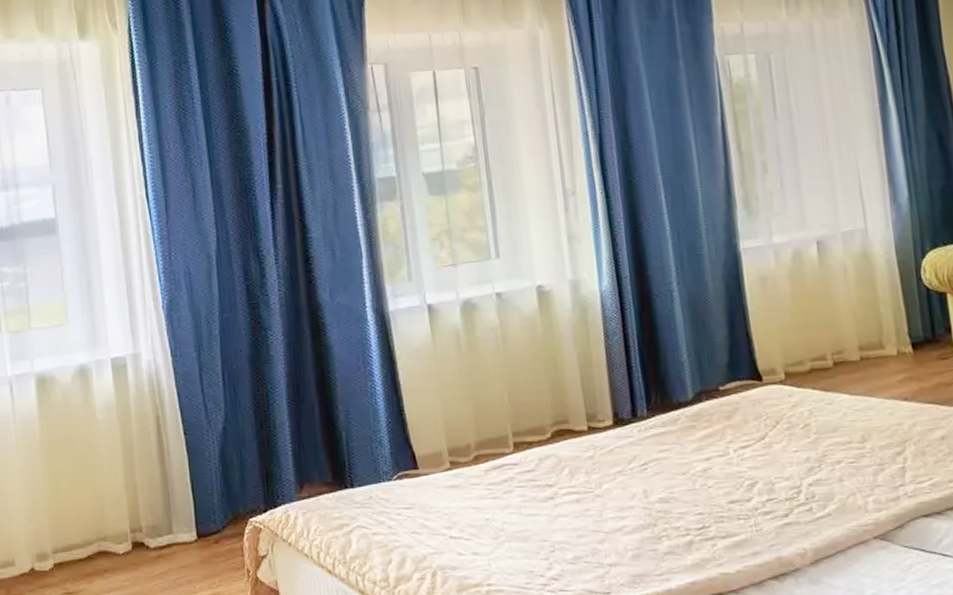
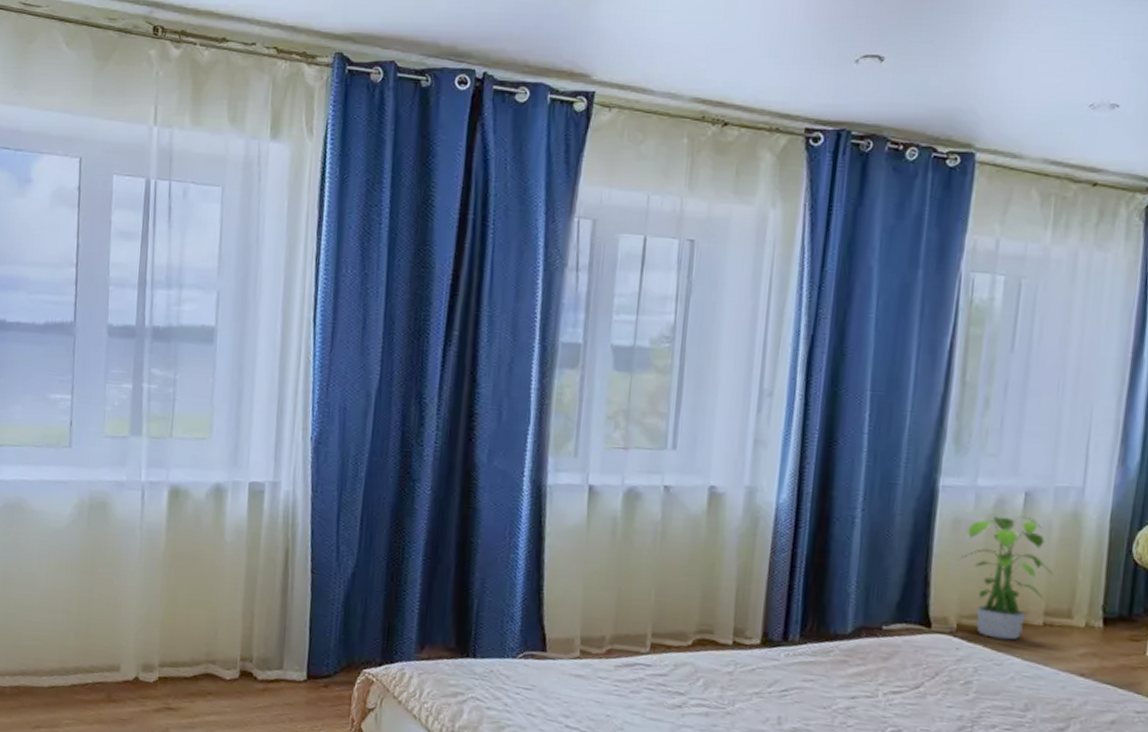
potted plant: none [772,263,858,380] -> present [958,512,1054,640]

